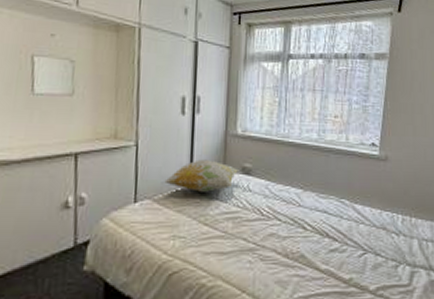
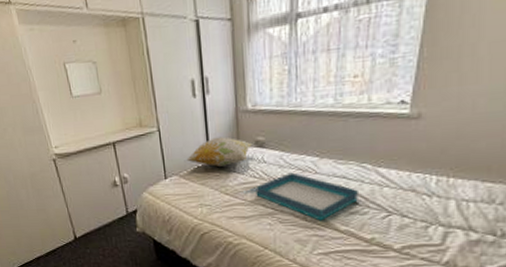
tray: none [238,204,338,259] -> present [255,172,358,221]

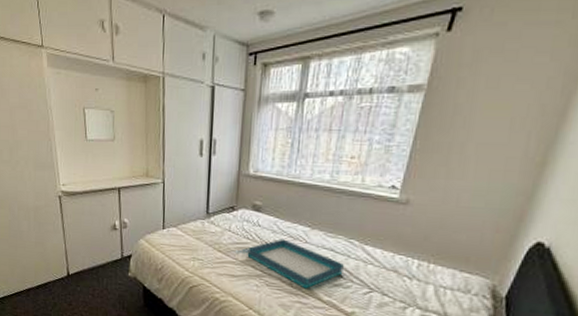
decorative pillow: present [186,137,252,166] -> none [186,196,249,225]

